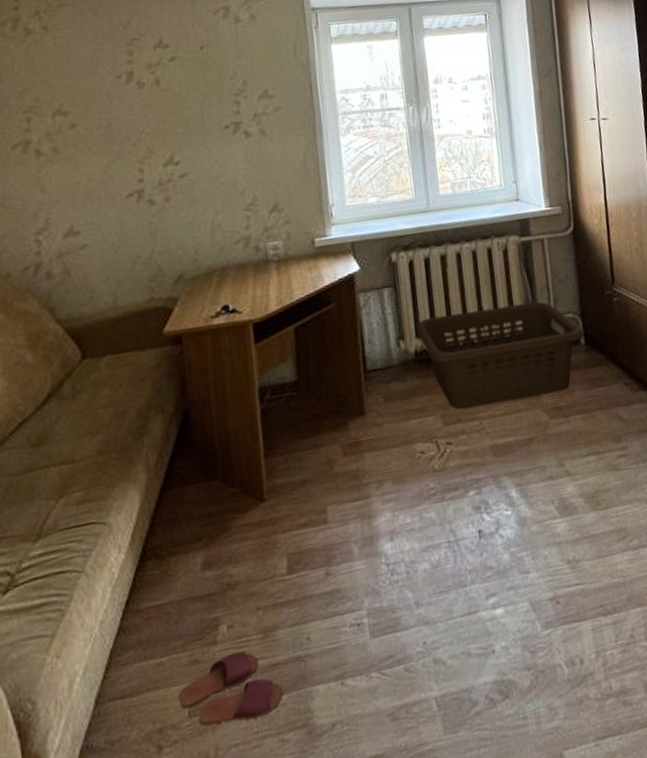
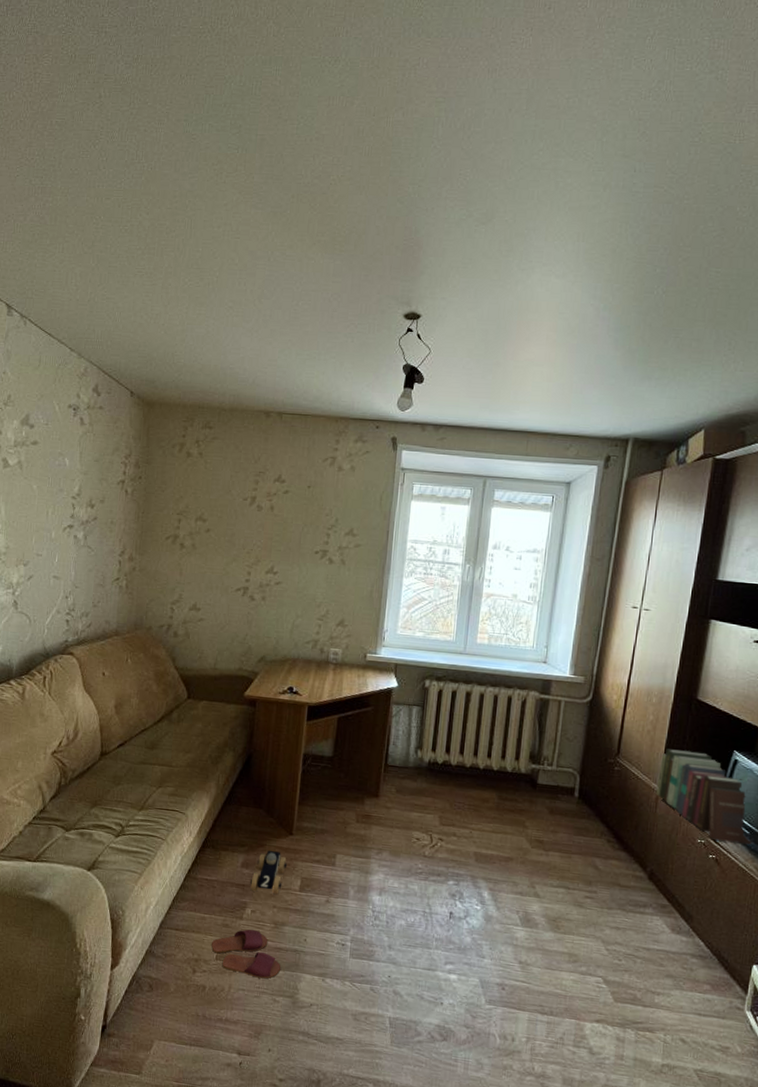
toy car: none [219,530,265,599] -> present [250,851,288,895]
laundry basket: present [415,301,584,409] -> none [432,738,579,829]

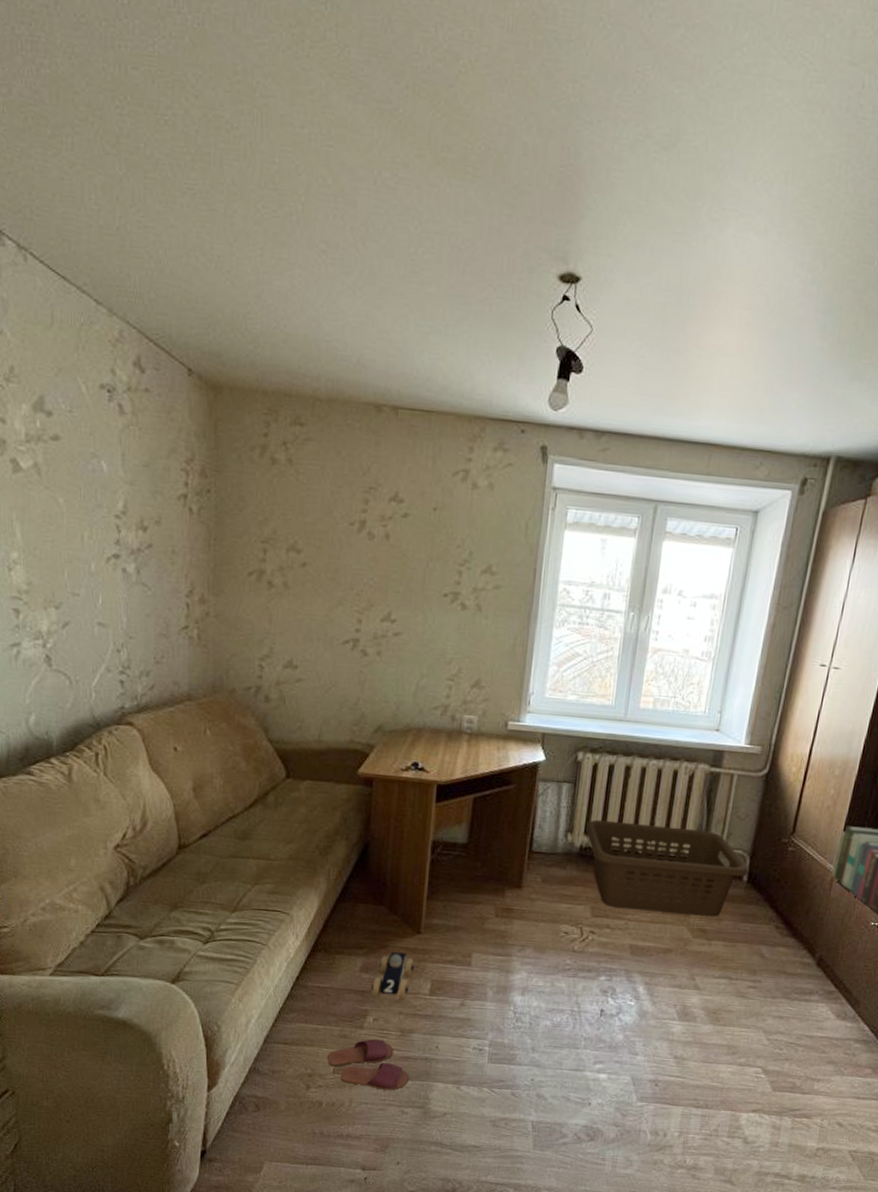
laundry basket: none [432,738,579,829] -> present [585,819,749,917]

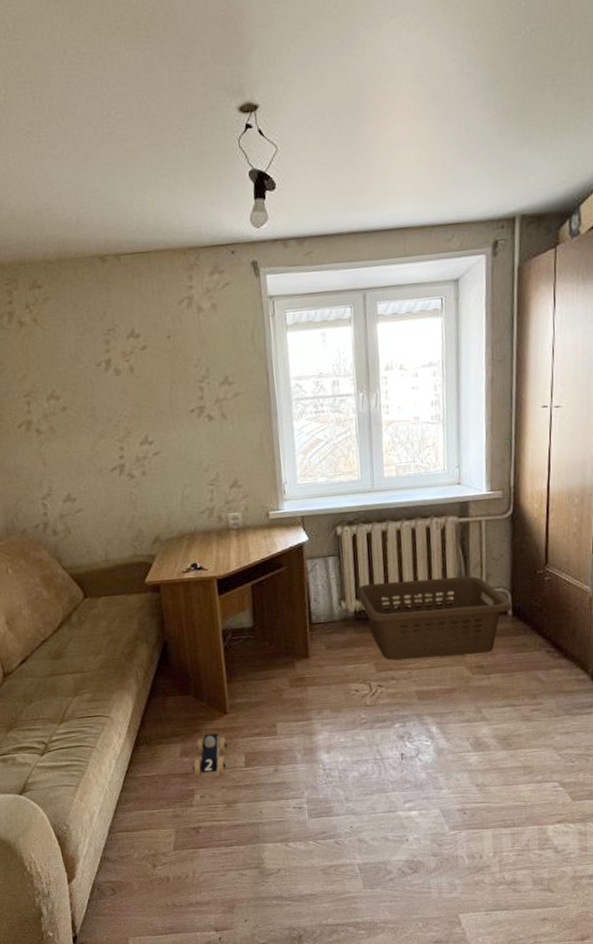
slippers: present [327,1038,409,1090] -> none [166,813,241,858]

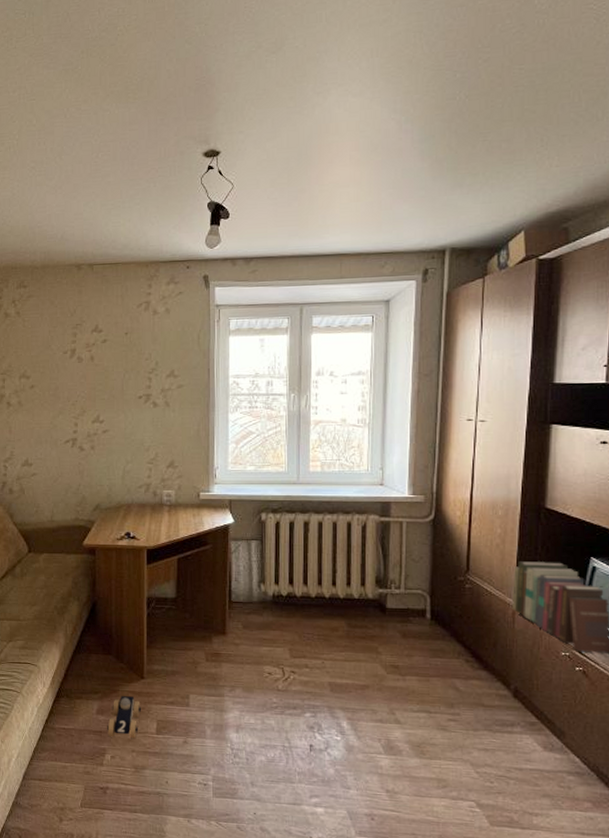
laundry basket: present [355,576,512,660] -> none [275,570,430,654]

